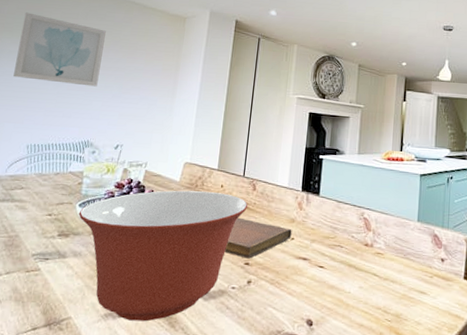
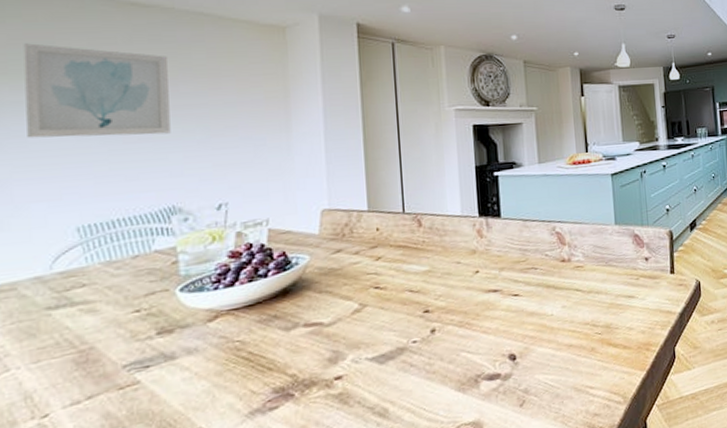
mixing bowl: present [78,190,248,322] -> none [181,237,416,412]
notebook: present [224,217,292,259] -> none [395,261,476,306]

